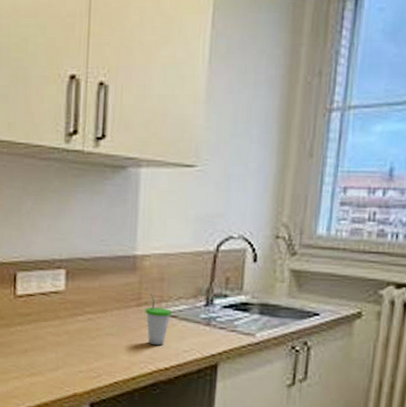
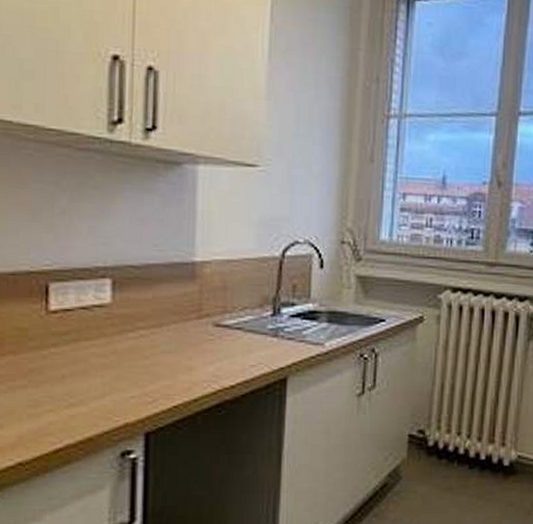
cup: present [146,293,172,346] -> none [208,303,236,362]

